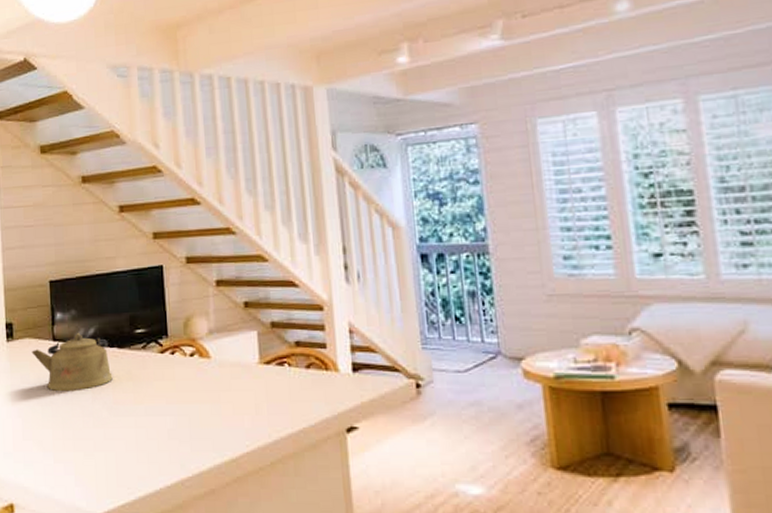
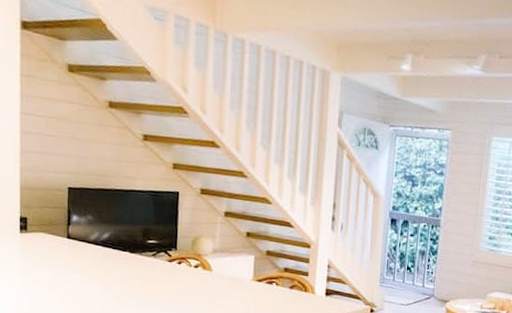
kettle: present [31,333,113,392] -> none [45,235,123,282]

